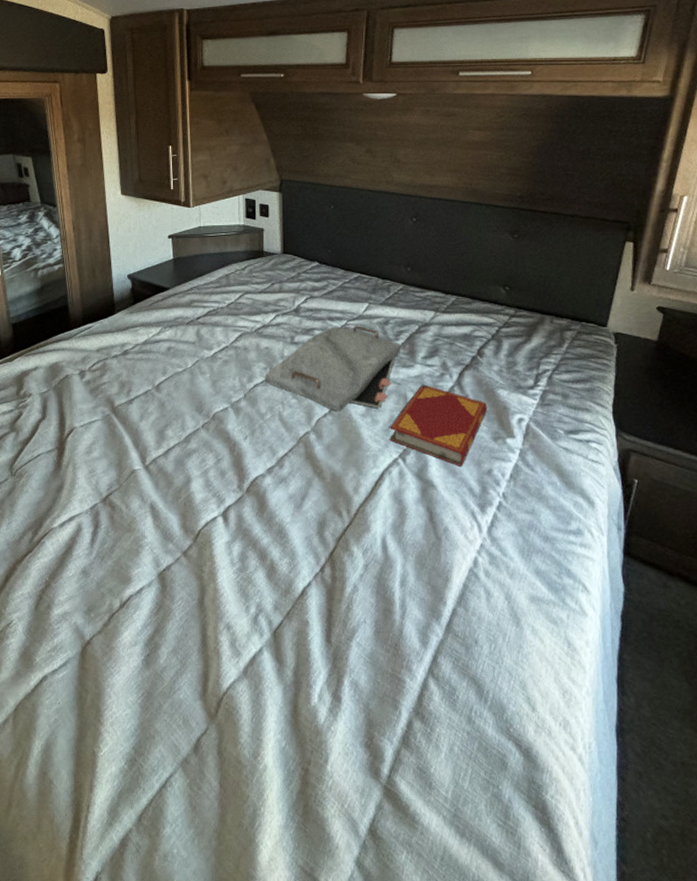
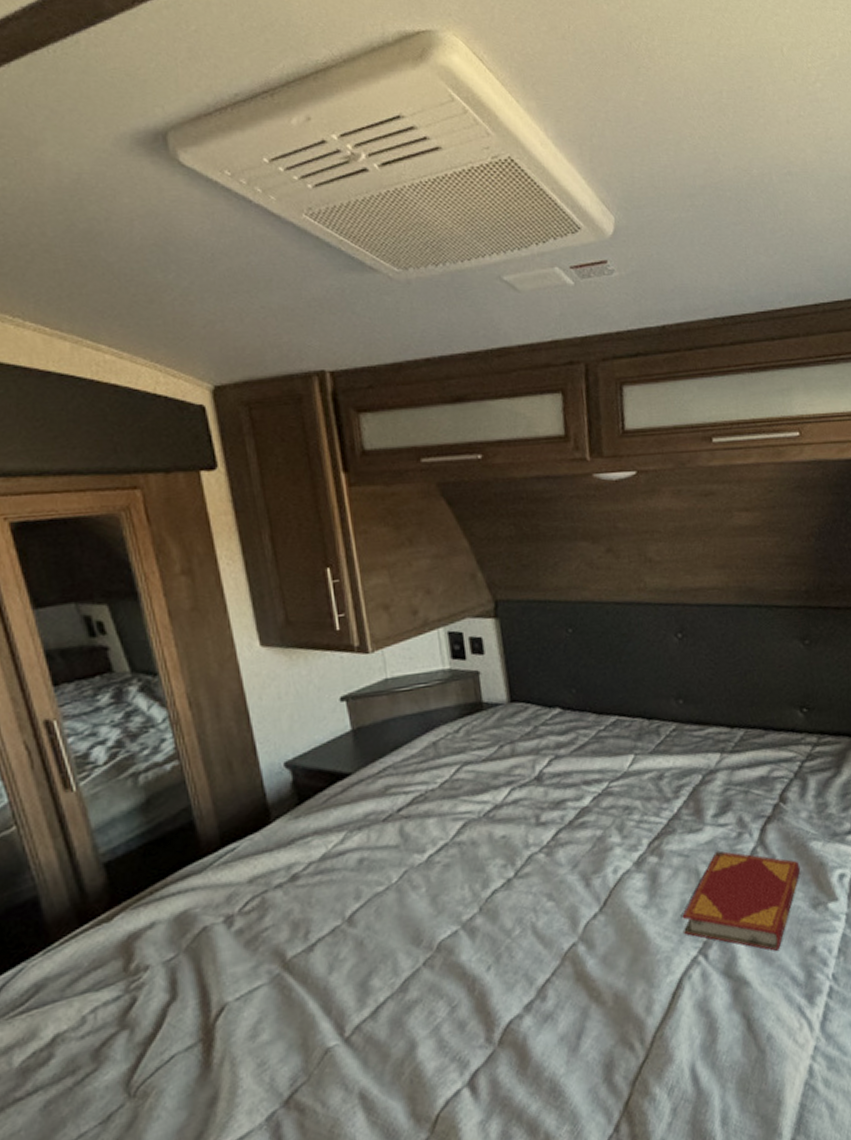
serving tray: present [265,325,401,412] -> none [505,786,684,909]

